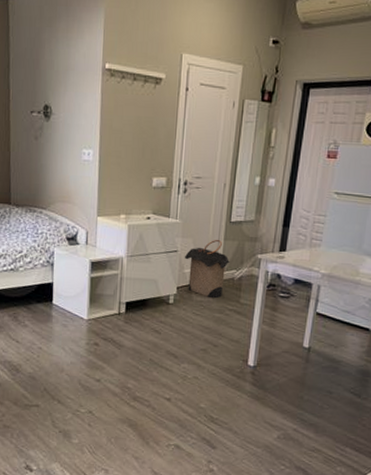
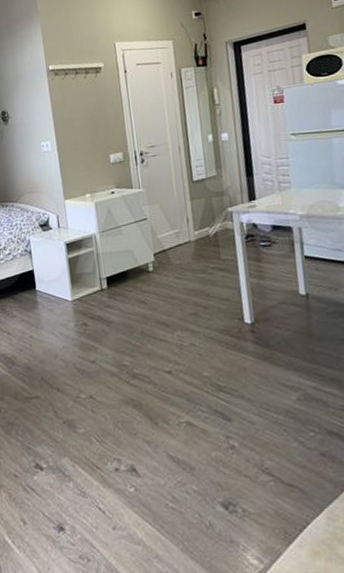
laundry hamper: present [184,239,231,299] -> none [154,200,202,260]

